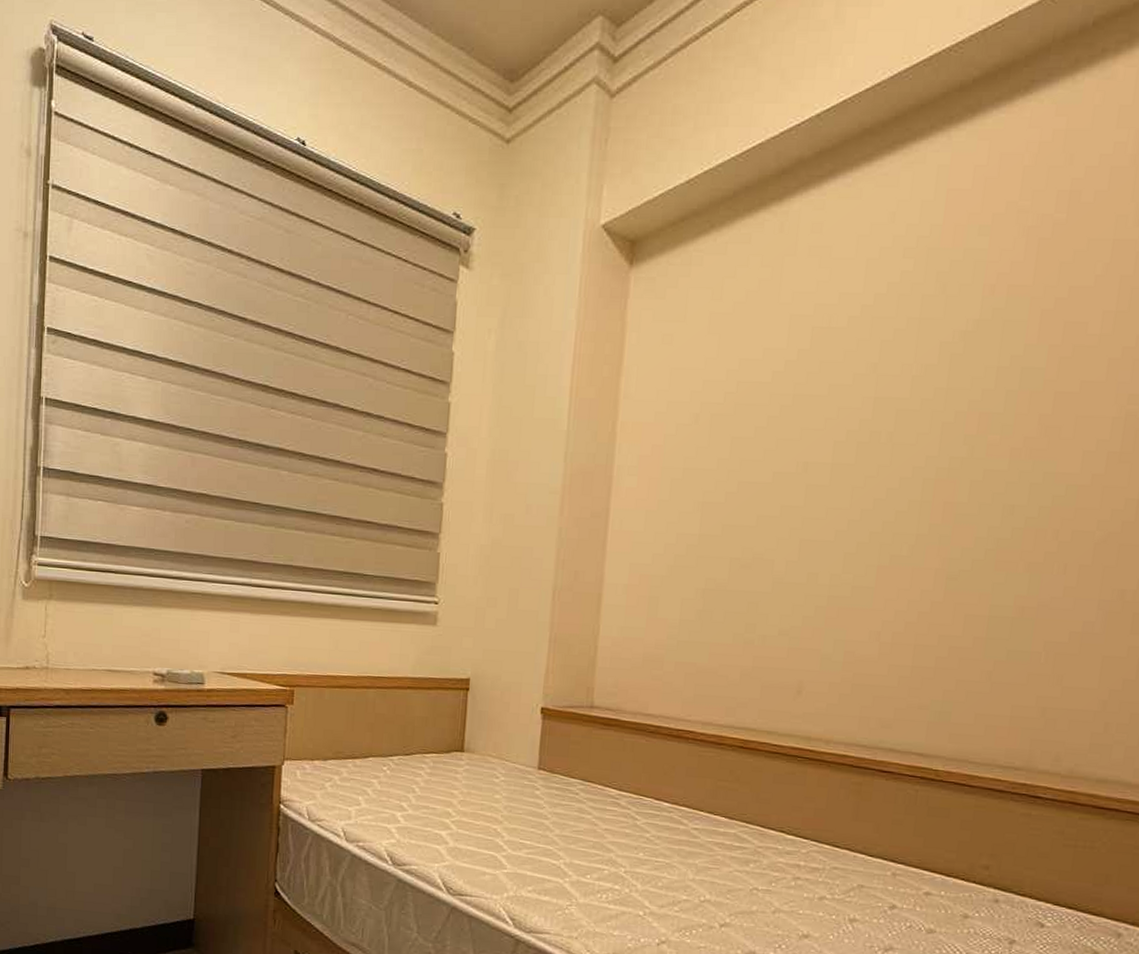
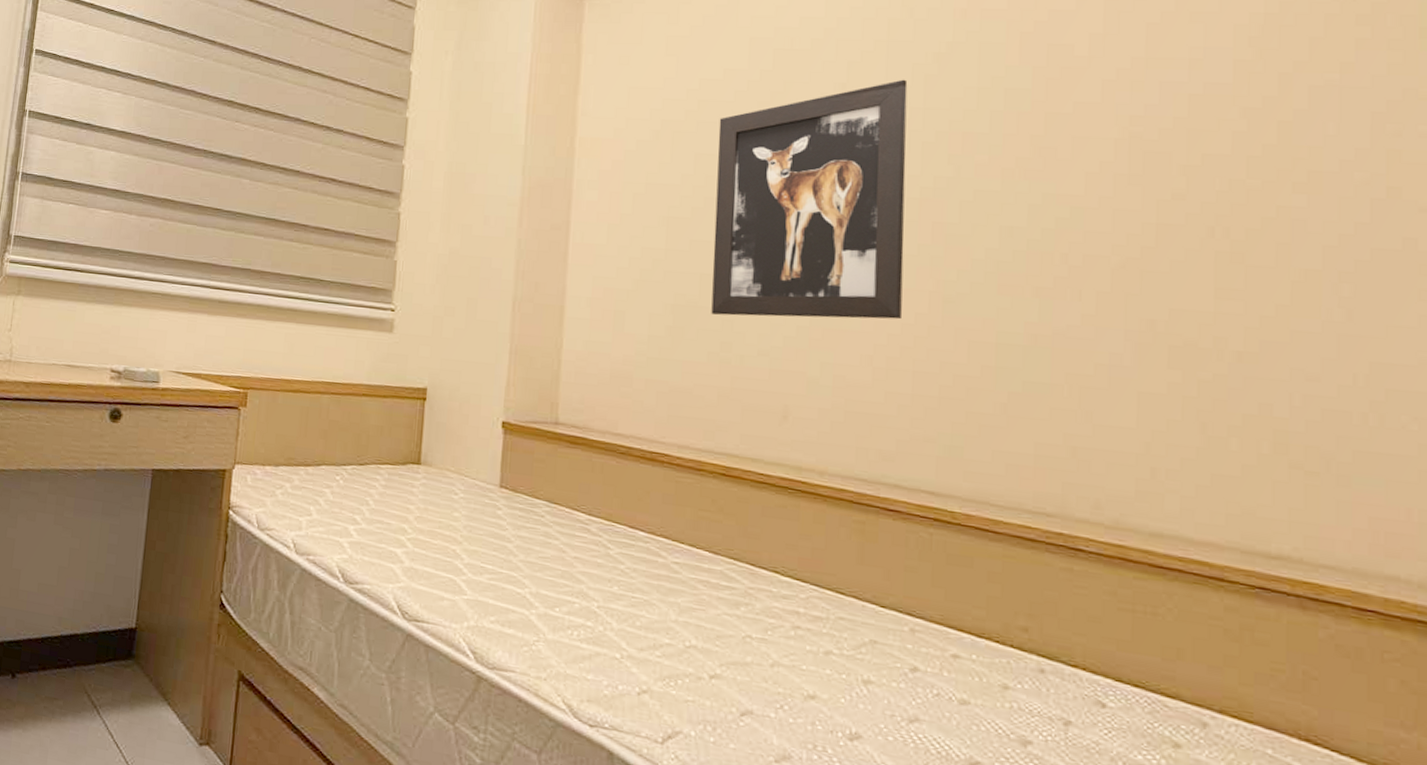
wall art: none [738,358,935,598] -> present [711,79,908,320]

